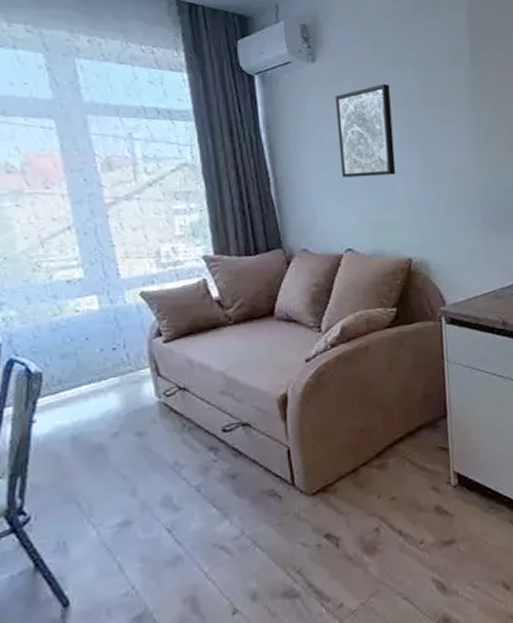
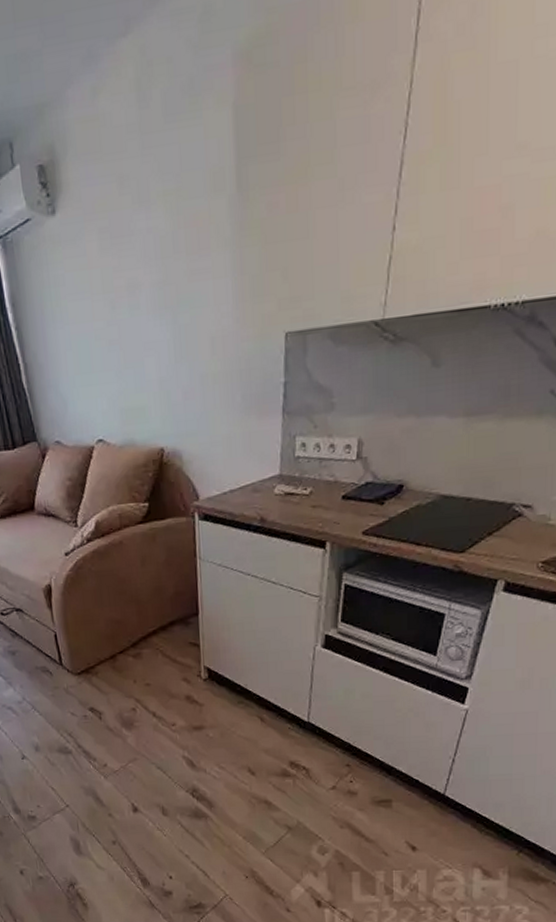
wall art: present [334,83,396,178] -> none [78,231,146,358]

